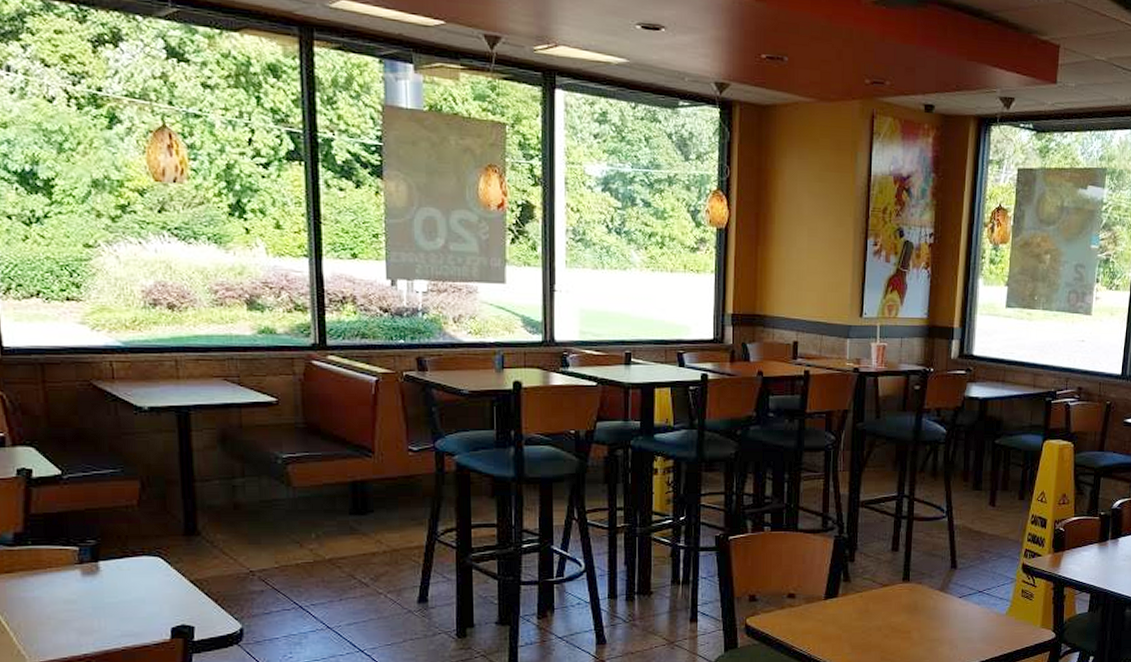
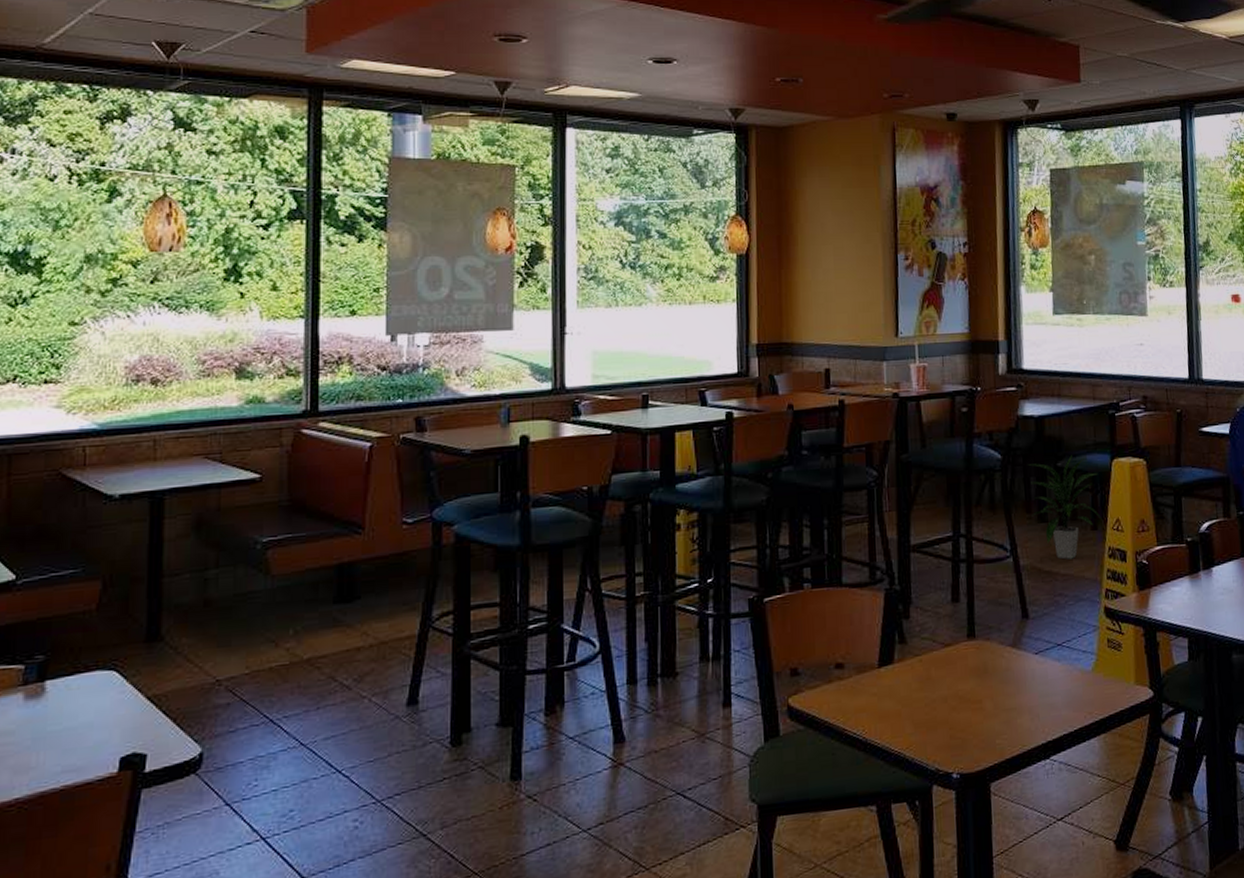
indoor plant: none [968,434,1030,523] -> present [1028,455,1104,560]

